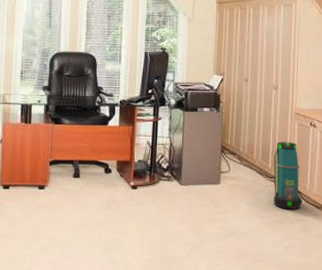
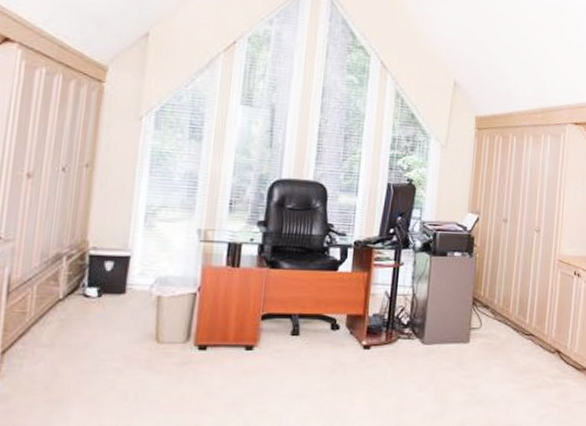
backpack: present [273,142,303,210] -> none [530,293,562,372]

